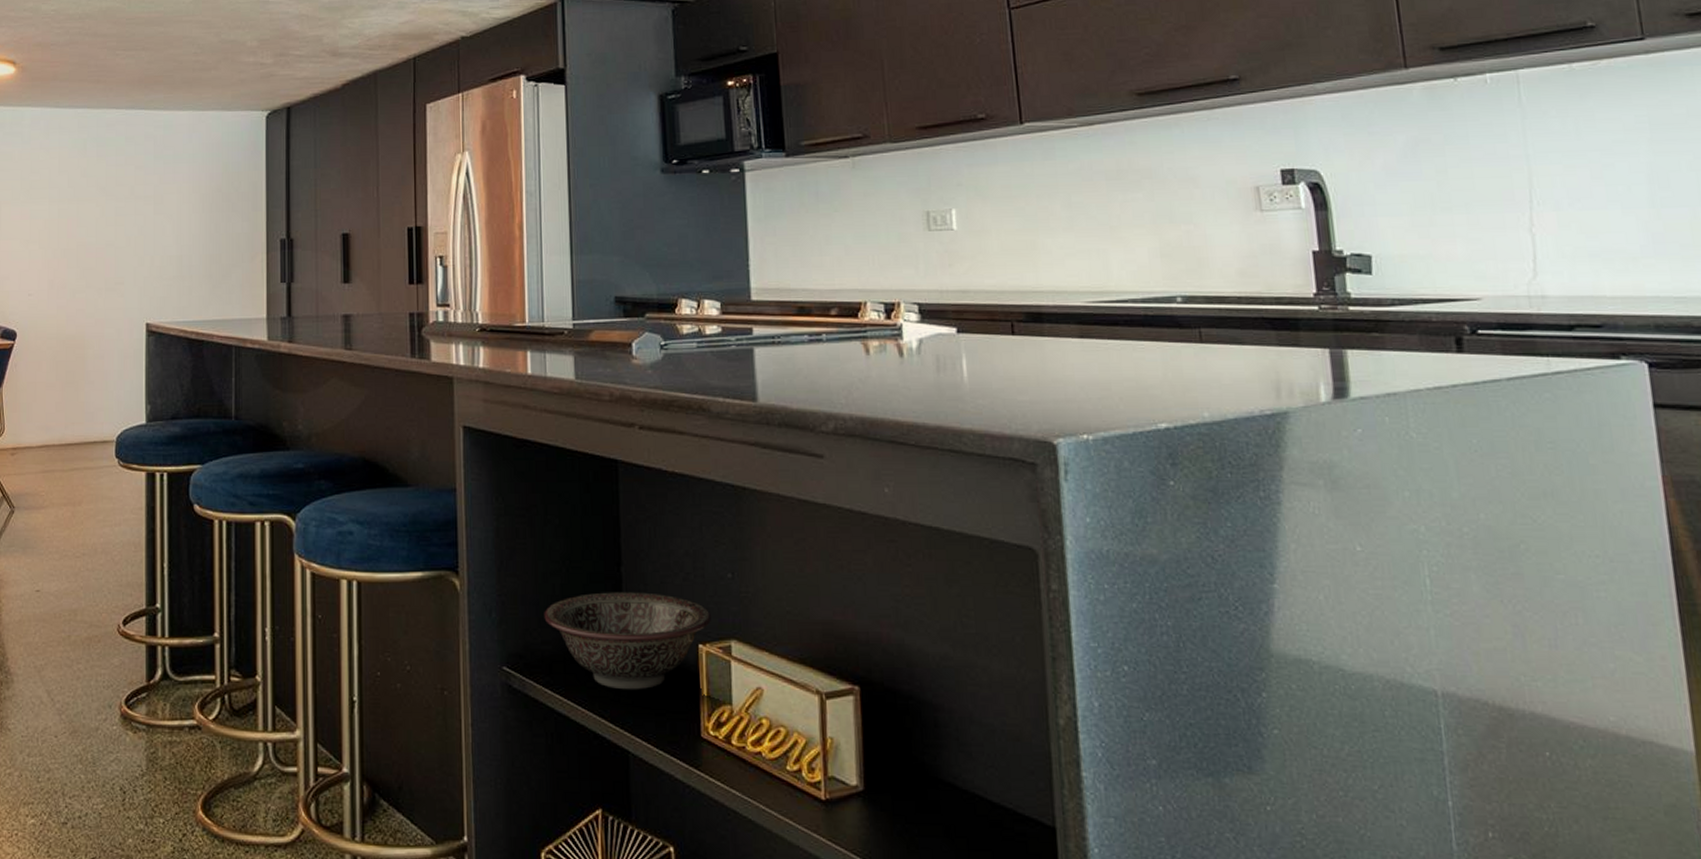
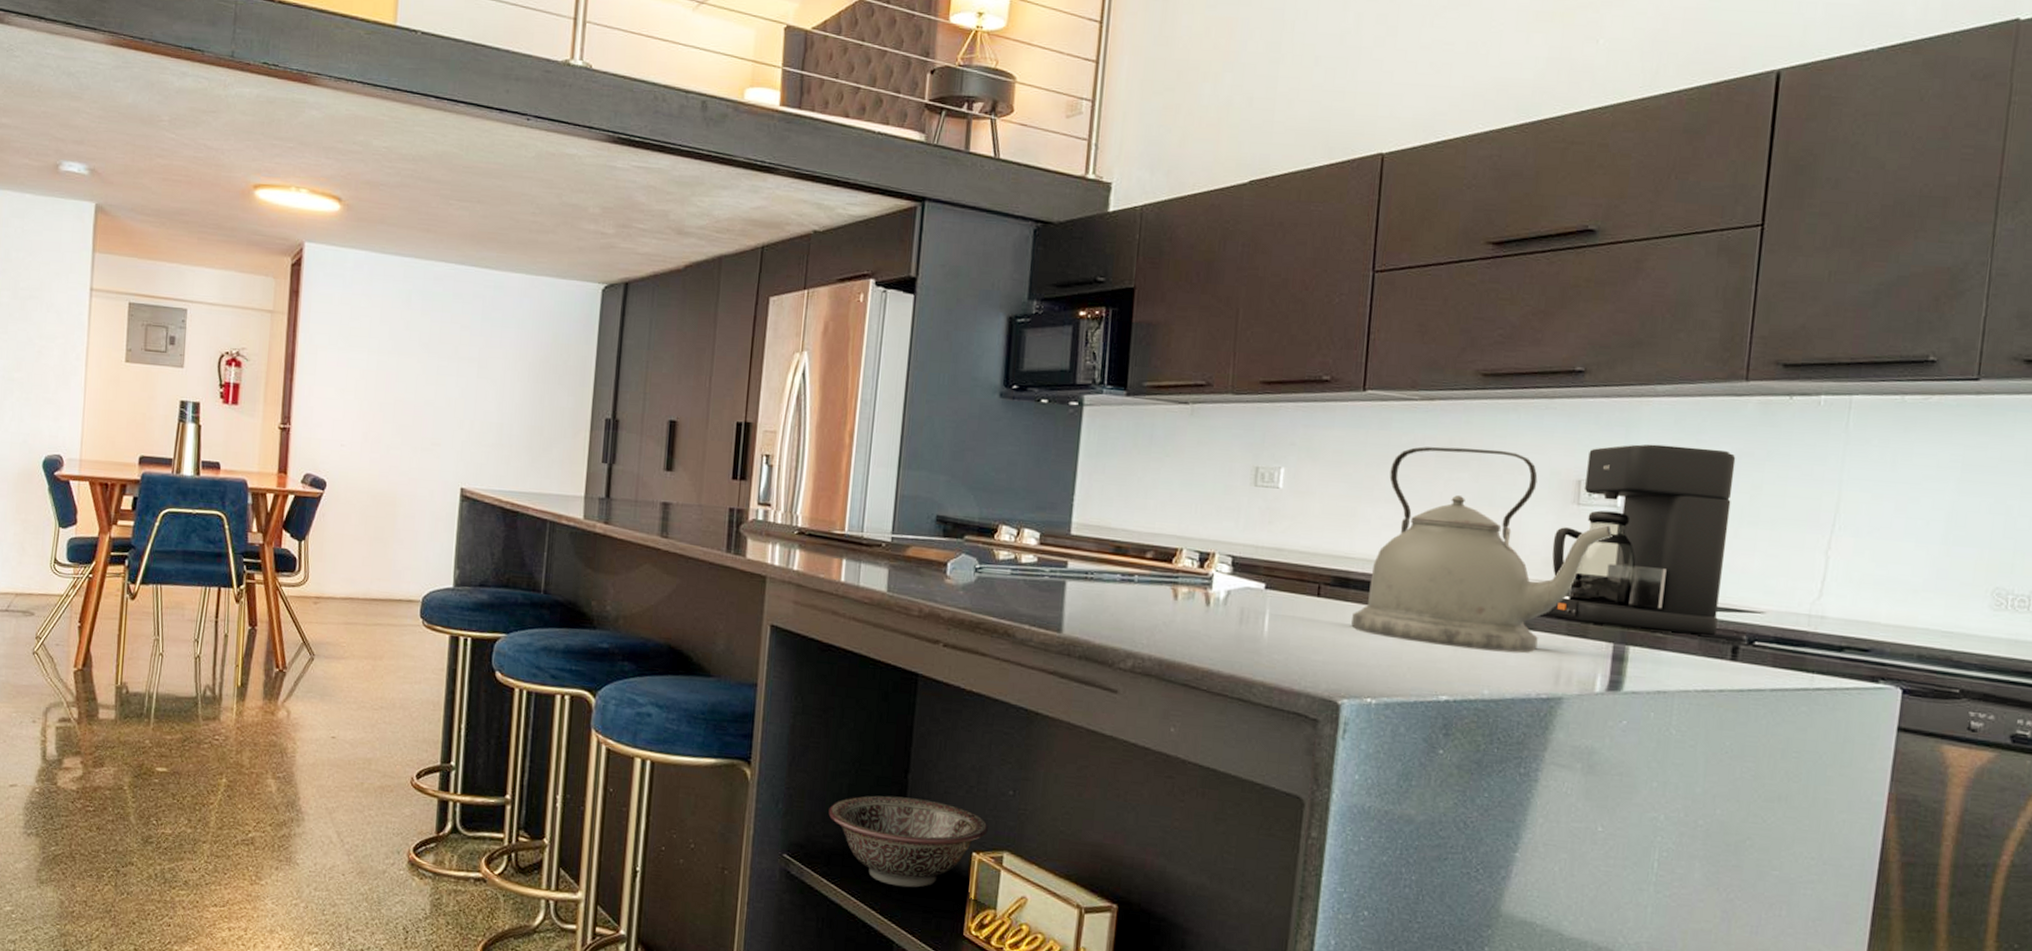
kettle: none [1051,166,1304,372] -> present [1351,446,1613,654]
coffee maker: none [1243,139,1435,333] -> present [1543,444,1736,637]

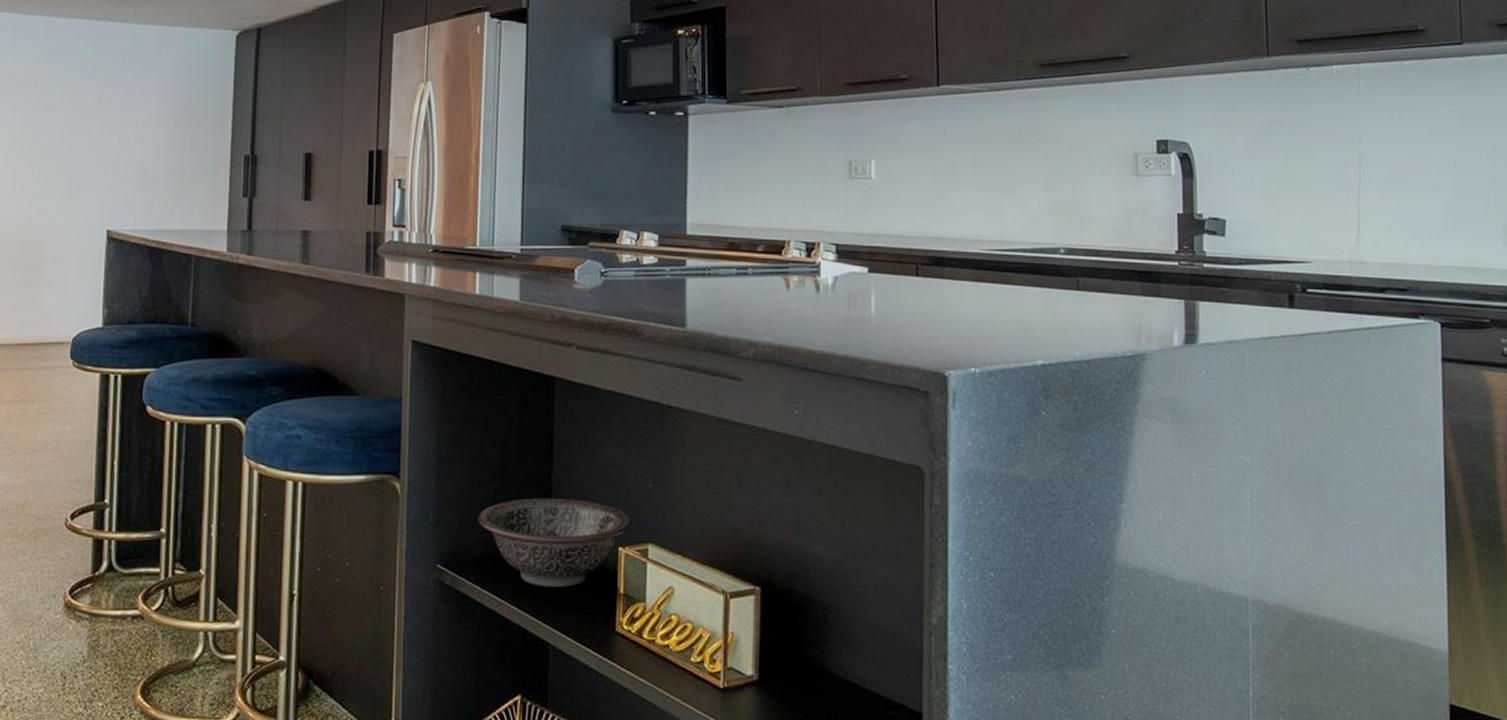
kettle: present [1351,446,1613,654] -> none [950,131,1171,316]
coffee maker: present [1543,444,1736,637] -> none [1120,117,1273,288]

